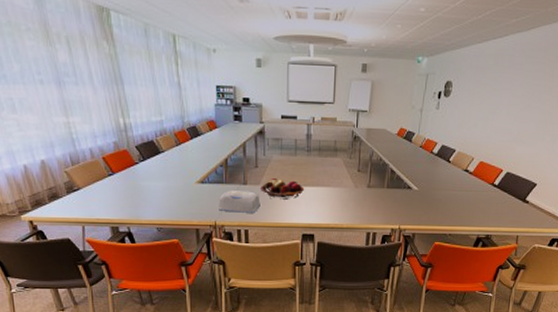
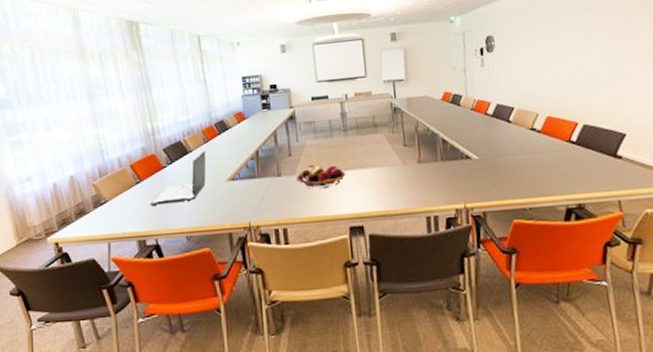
laptop: none [122,153,178,197] -> present [150,151,206,205]
tissue box: present [219,190,260,213] -> none [252,183,298,210]

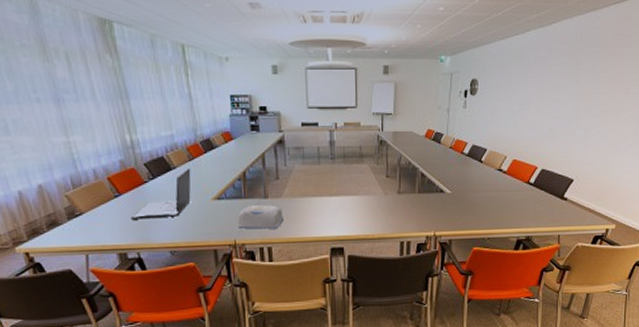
tissue box: none [252,183,298,210] -> present [238,205,284,229]
fruit basket: present [295,164,346,189] -> none [282,189,331,212]

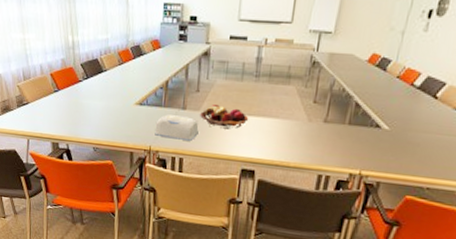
laptop: present [130,169,191,220] -> none [65,72,120,116]
fruit basket: none [282,189,331,212] -> present [199,103,249,129]

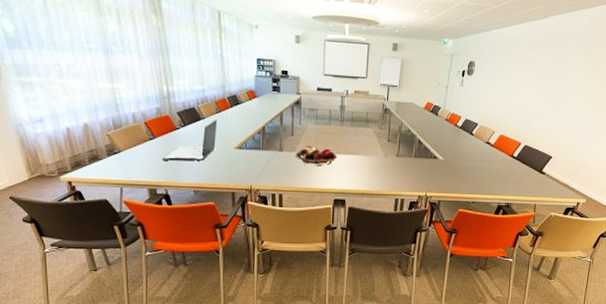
laptop: none [65,72,120,116] -> present [162,120,218,161]
tissue box: present [155,114,199,141] -> none [255,156,295,178]

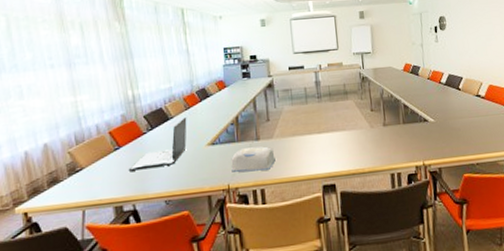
tissue box: none [255,156,295,178] -> present [231,146,276,172]
fruit basket: present [294,145,338,166] -> none [273,128,320,151]

